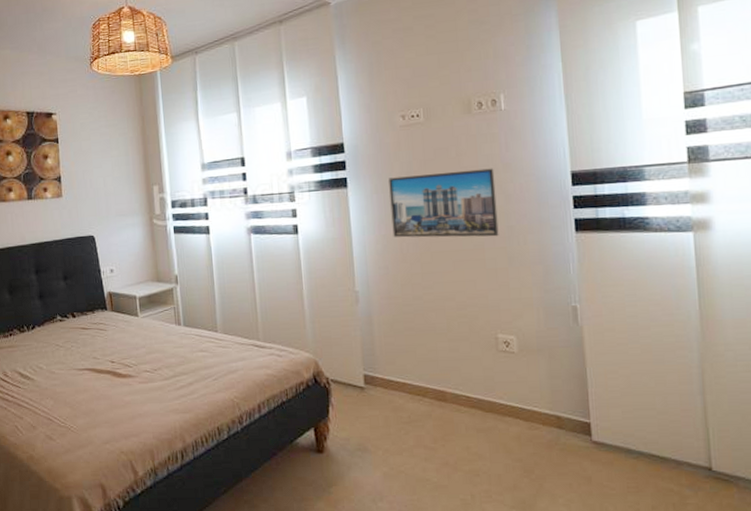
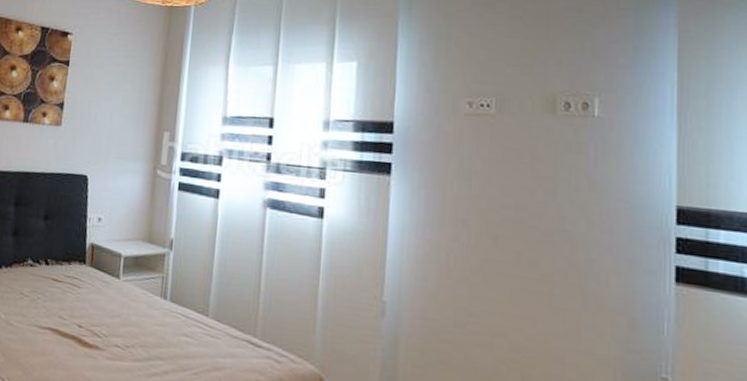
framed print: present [389,168,499,238] -> none [439,172,577,269]

